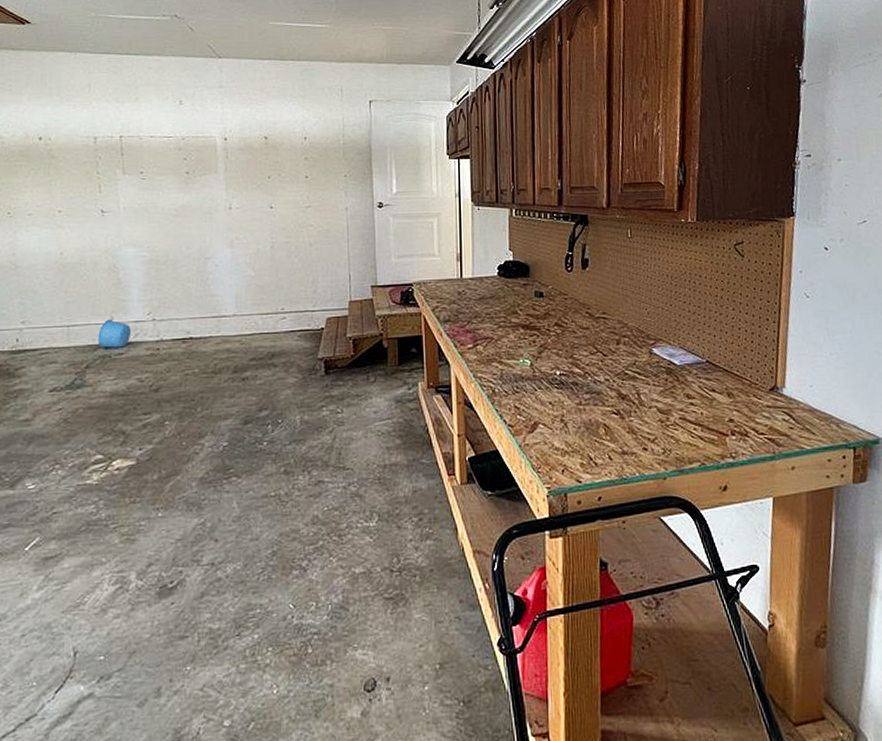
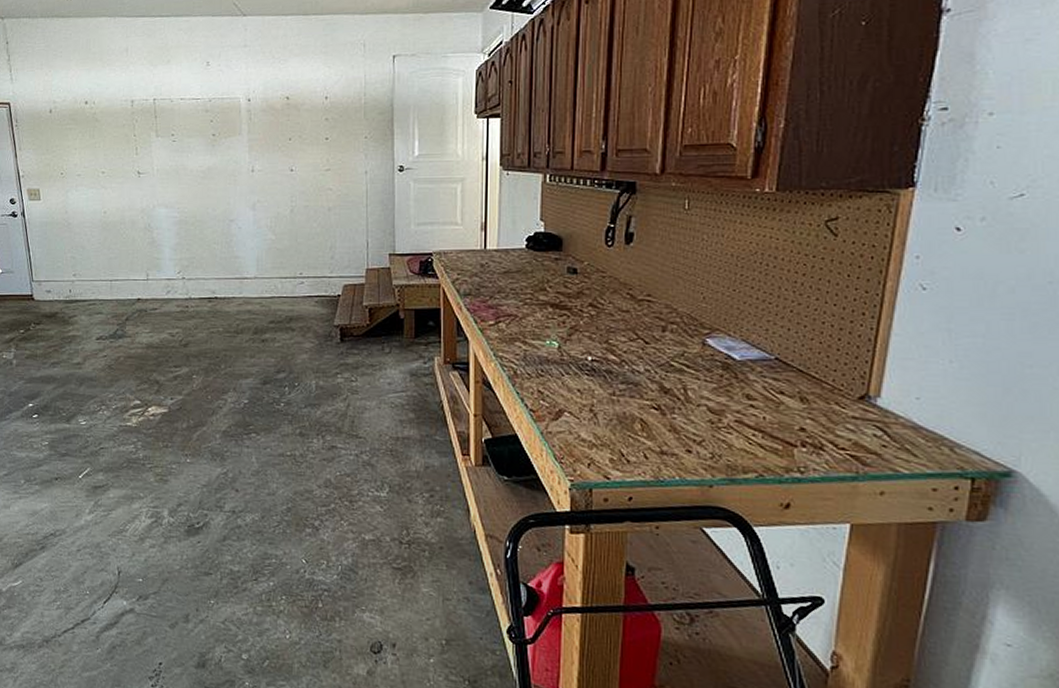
bowl: present [98,319,131,348] -> none [135,275,163,303]

